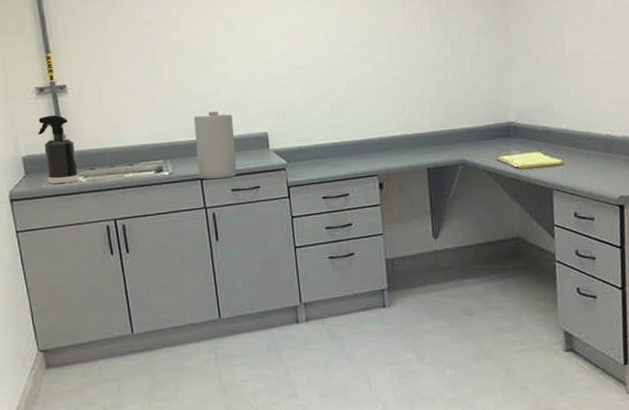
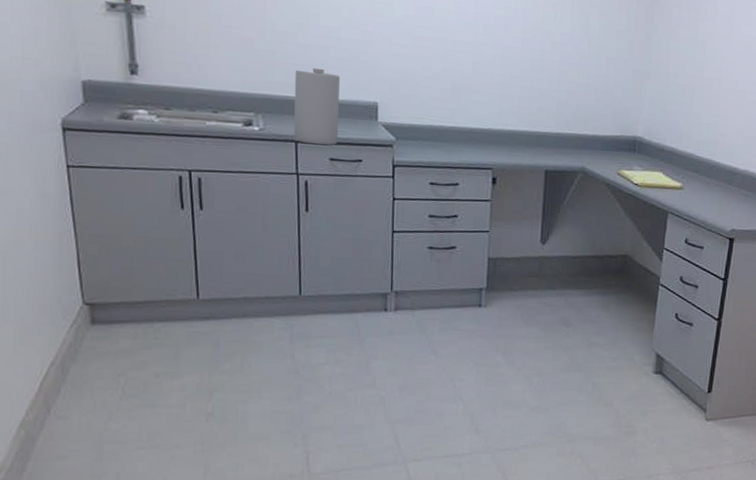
spray bottle: present [38,115,79,184] -> none [104,37,150,121]

